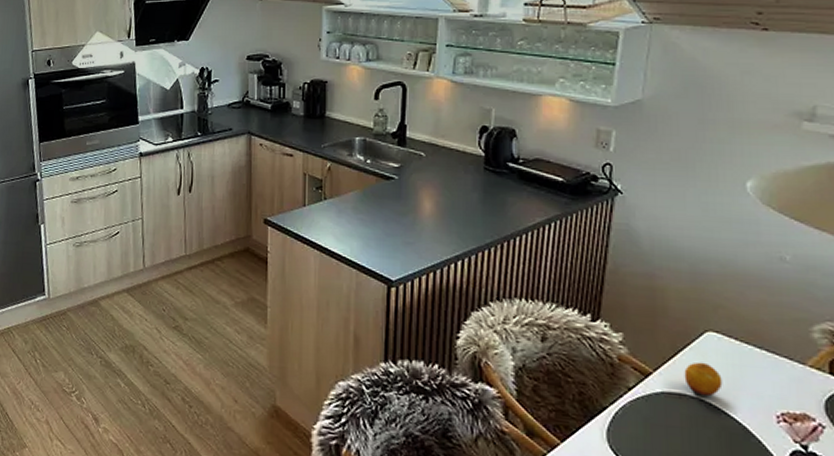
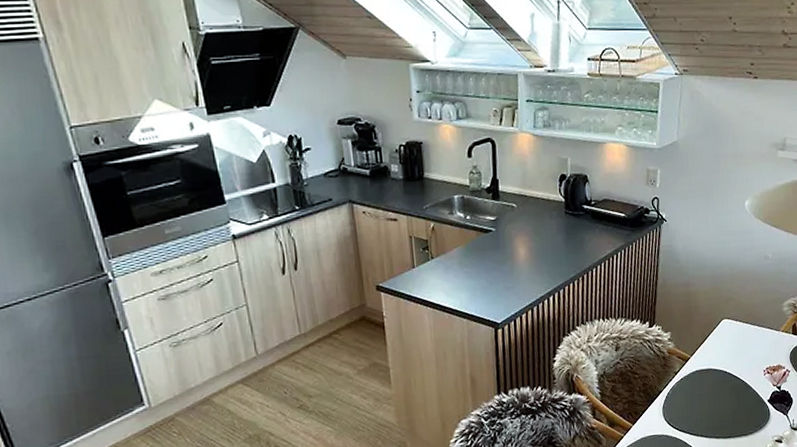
fruit: present [684,362,723,397] -> none [709,342,733,368]

